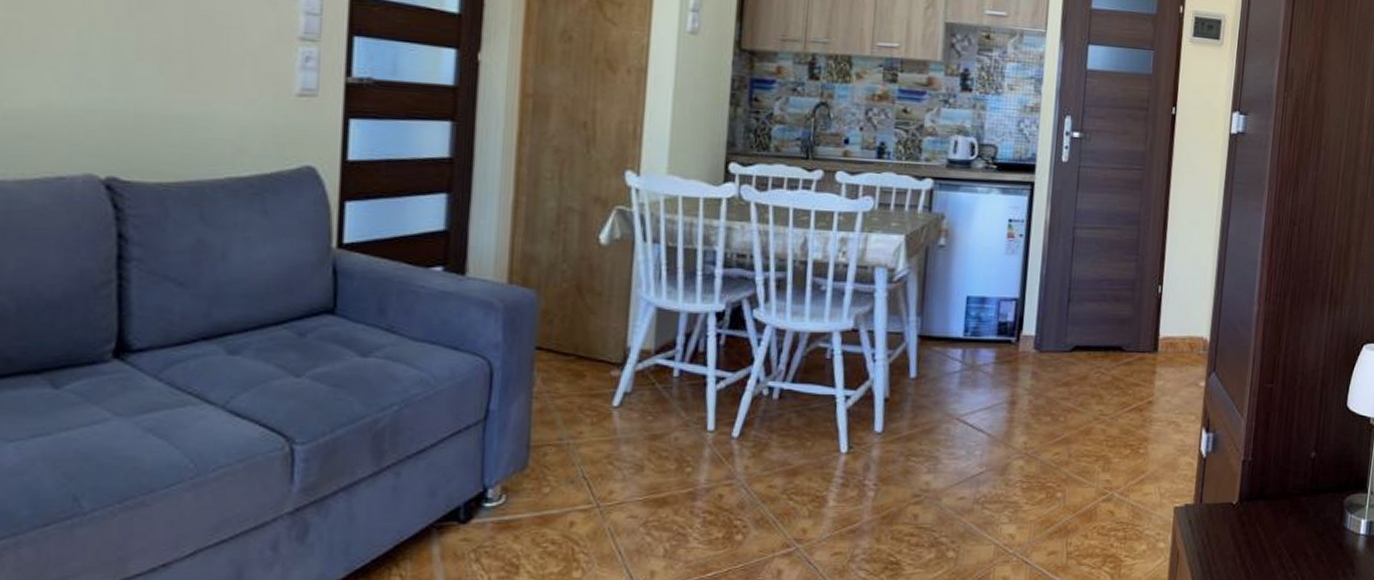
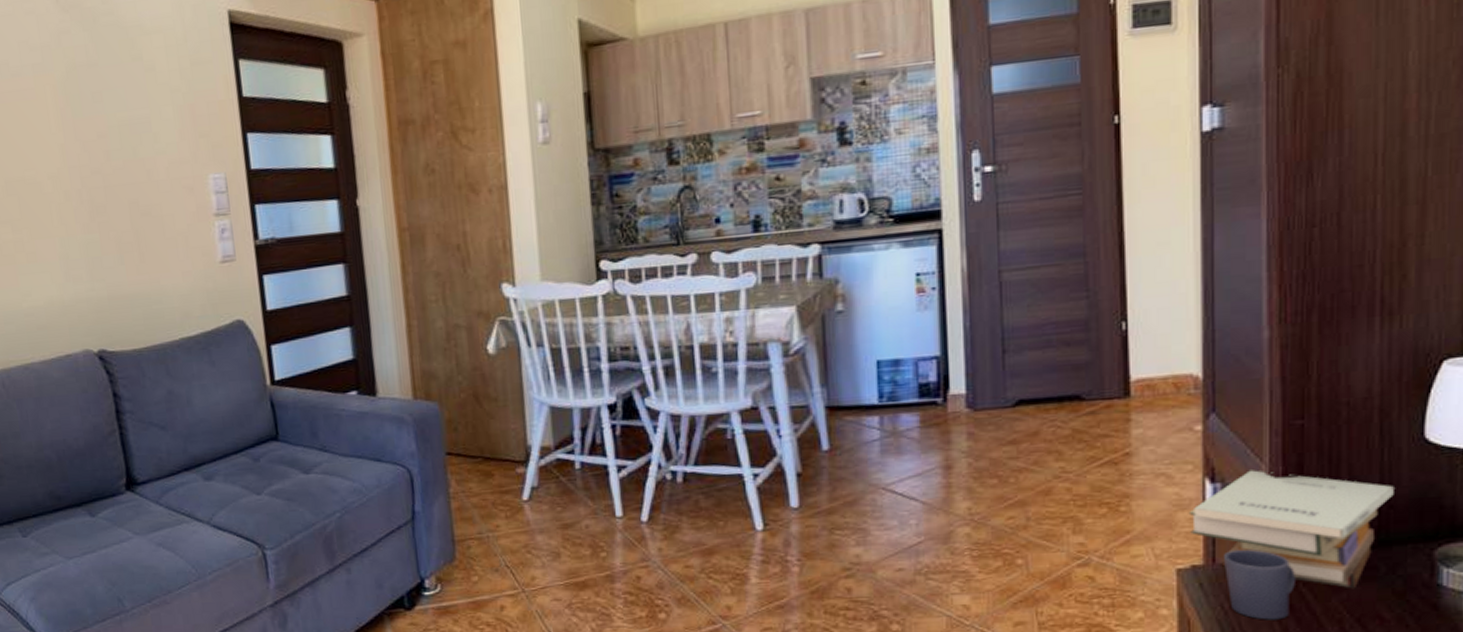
books: none [1187,424,1325,529] -> present [1188,470,1394,589]
mug: none [1207,491,1255,554] -> present [1223,549,1295,620]

